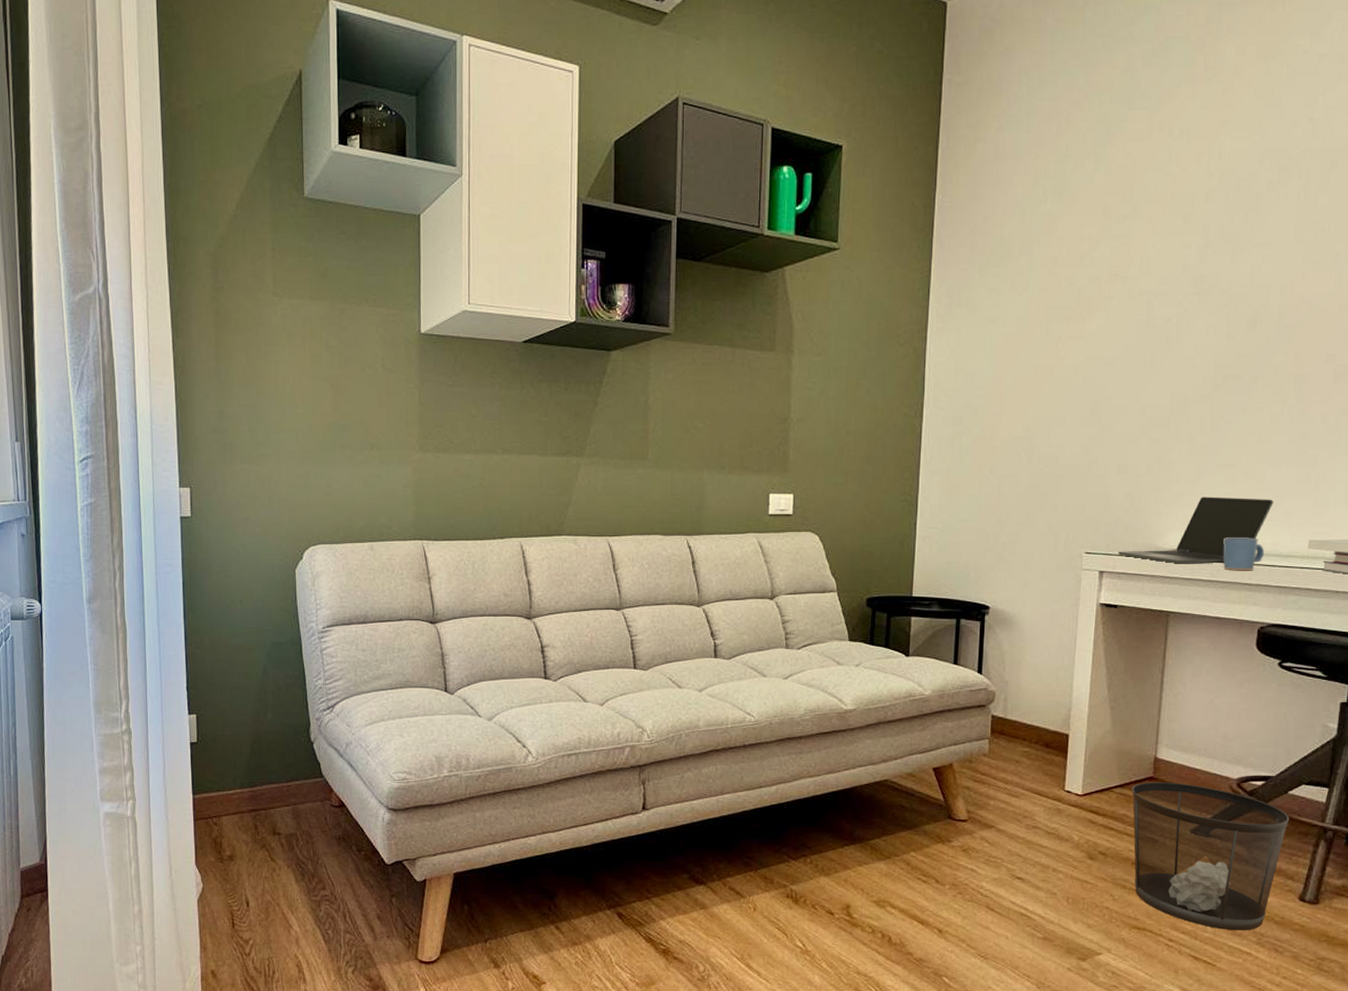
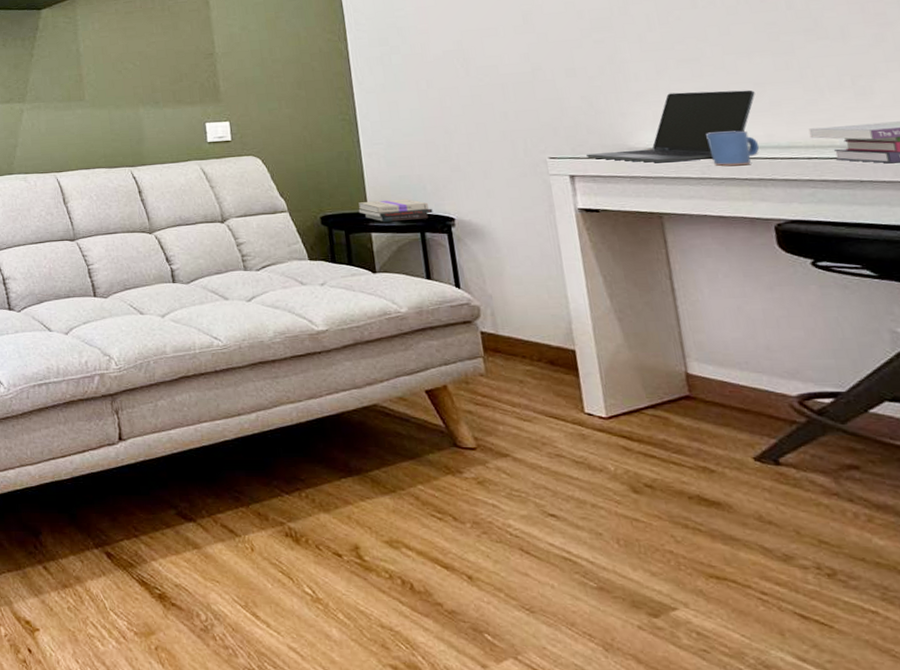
books: none [903,585,972,607] -> present [358,198,433,222]
waste bin: present [1131,782,1289,931] -> none [666,401,884,583]

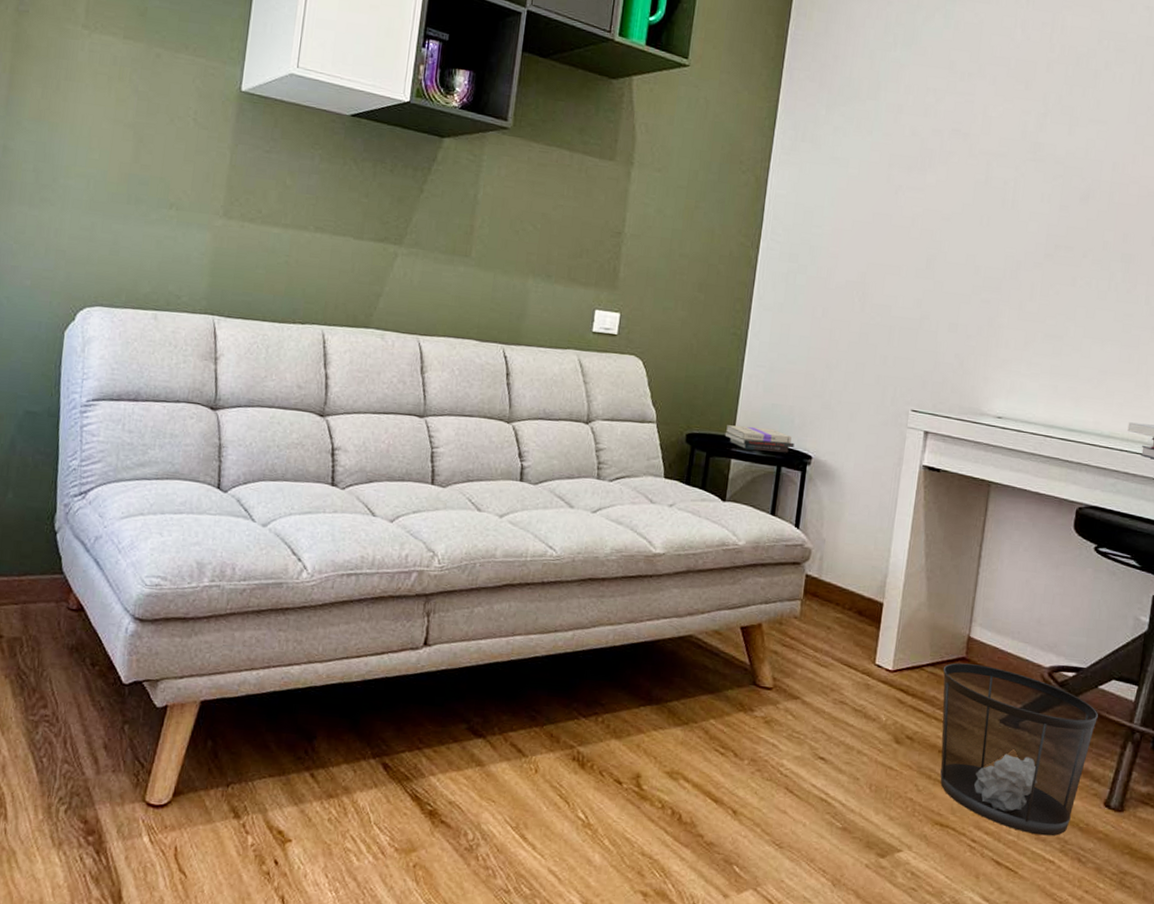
laptop: present [586,90,755,163] -> none [944,366,1097,437]
waste bin: none [666,401,884,583] -> present [940,662,1098,836]
mug: present [706,130,760,166] -> none [1046,410,1087,448]

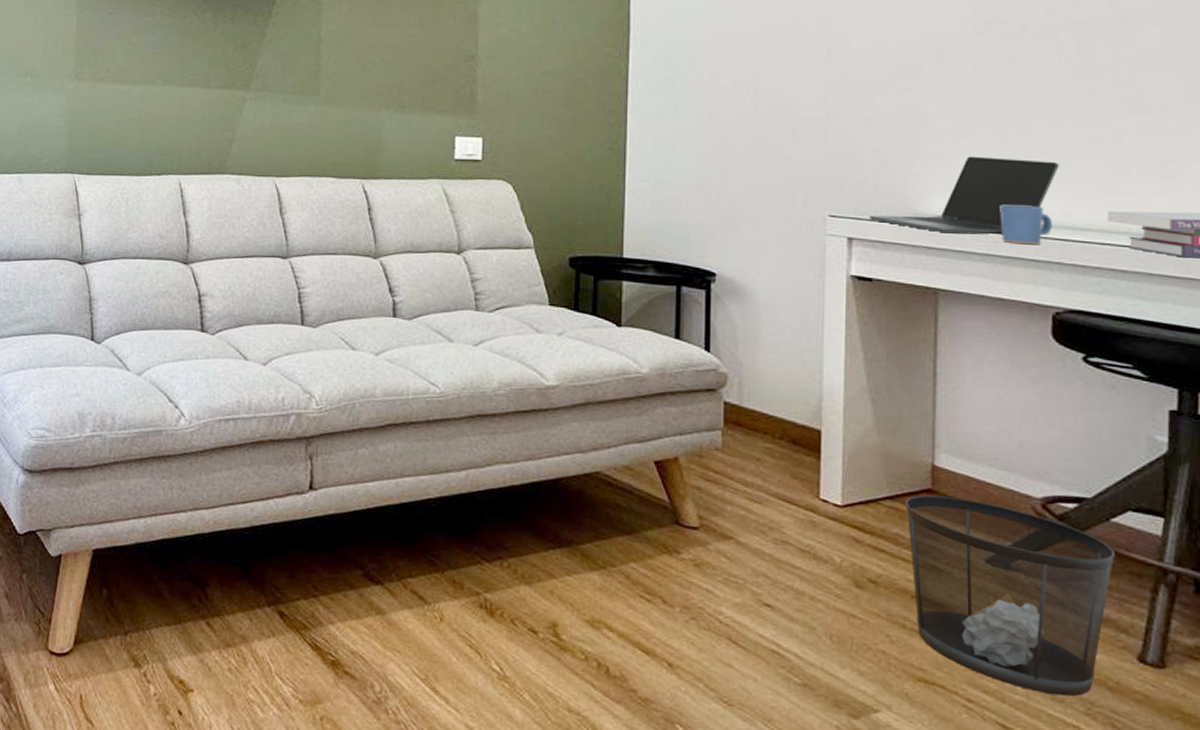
books: present [724,425,794,453] -> none [612,245,694,271]
laptop: none [944,366,1097,437] -> present [870,156,1059,234]
mug: none [1046,410,1087,448] -> present [1000,205,1053,245]

